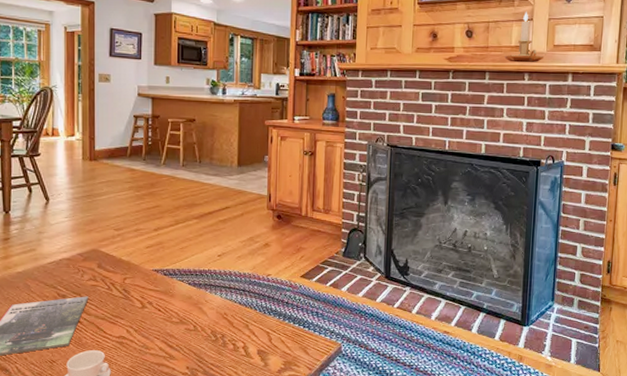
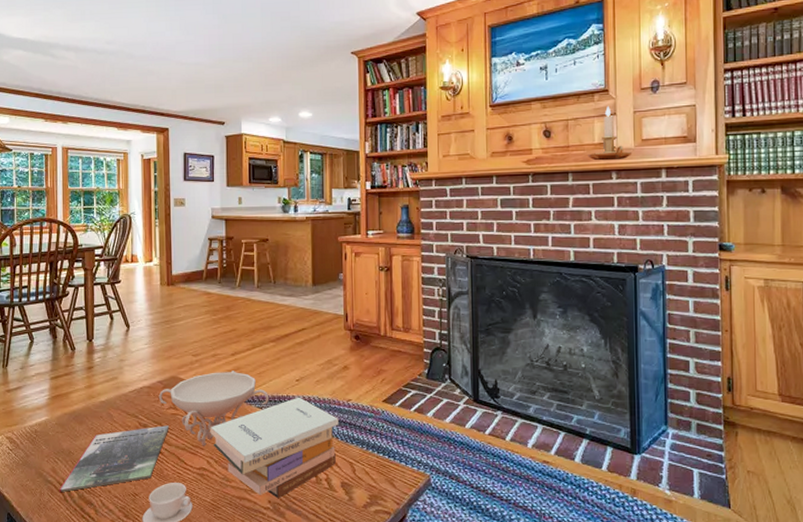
decorative bowl: none [78,245,191,316] -> present [158,371,270,446]
books: none [130,271,258,364] -> present [210,397,339,498]

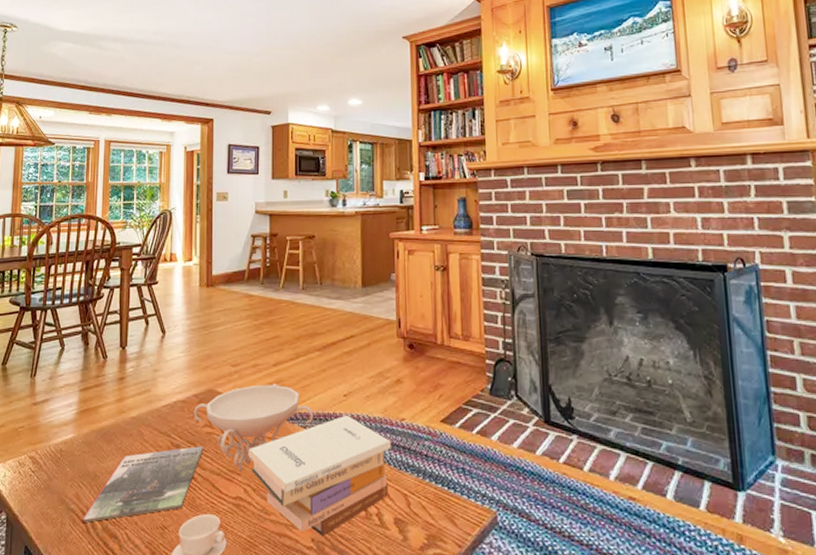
candlestick: present [588,105,631,161] -> none [662,86,711,147]

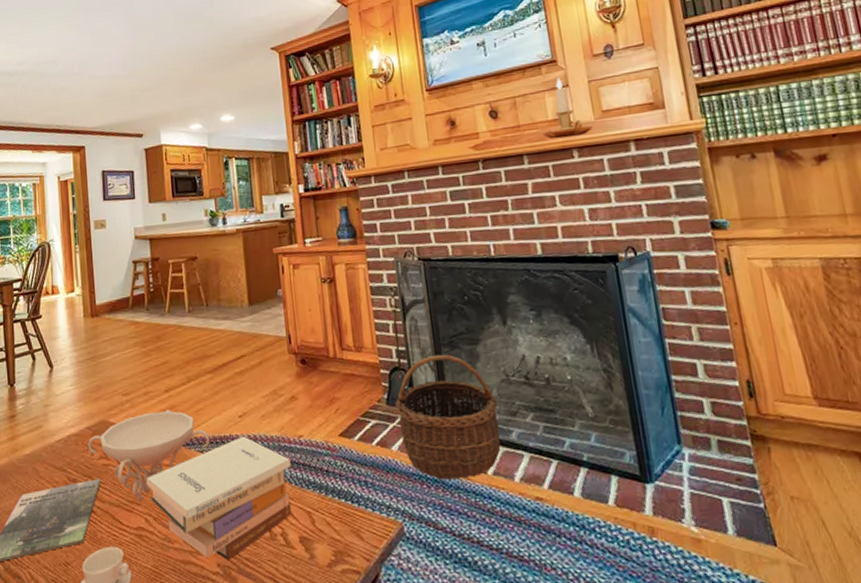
wicker basket: none [498,349,599,474] -> present [395,354,501,480]
candlestick: none [662,86,711,147] -> present [542,77,593,140]

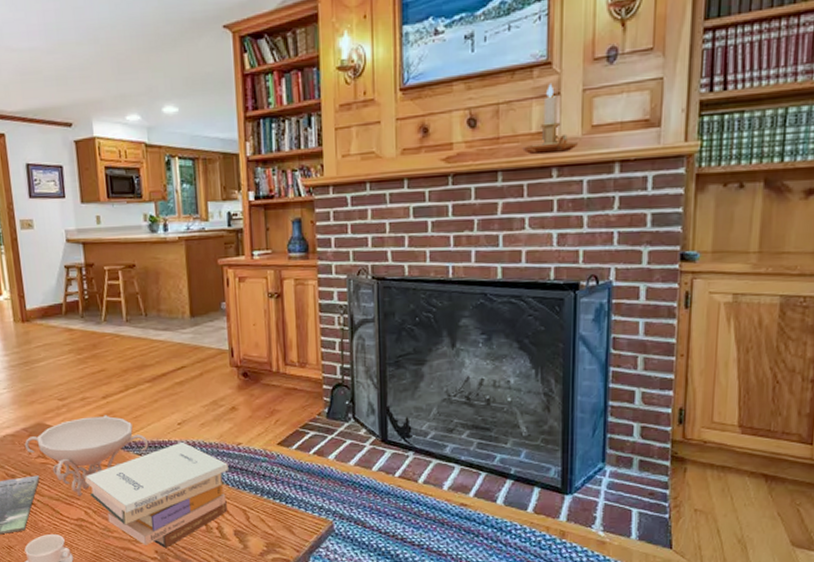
wicker basket: present [395,354,501,480] -> none [335,373,436,486]

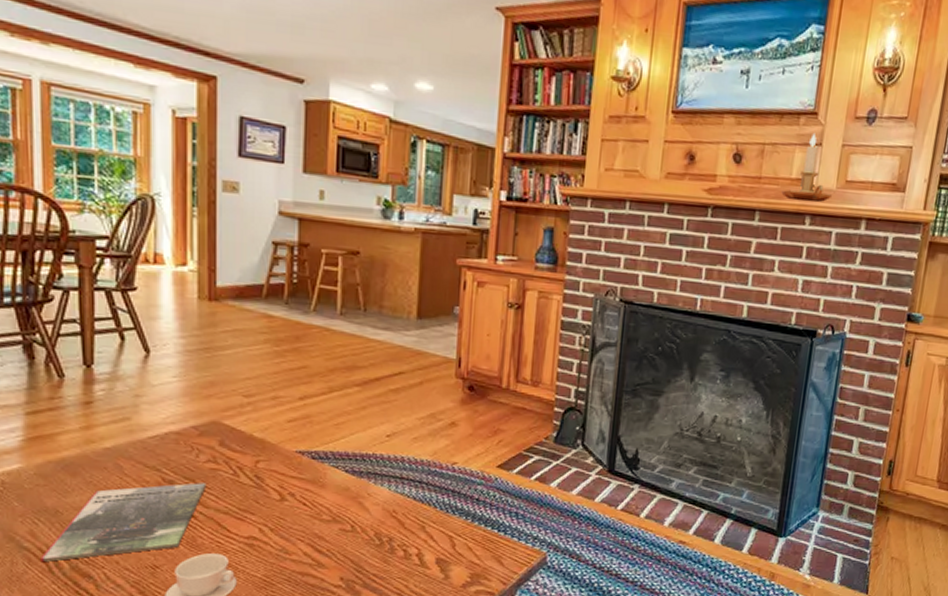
decorative bowl: present [24,415,149,497] -> none [191,419,349,511]
books: present [85,441,228,548] -> none [265,456,439,575]

